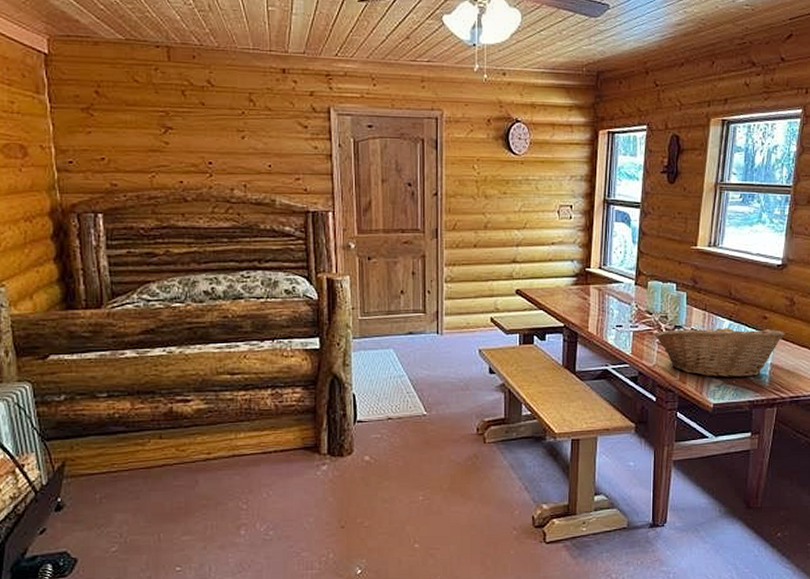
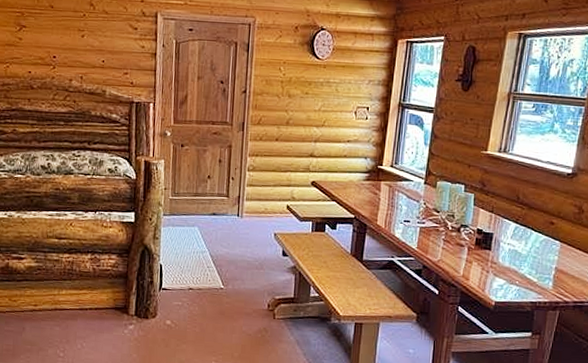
fruit basket: present [654,323,785,378] -> none [440,225,572,279]

